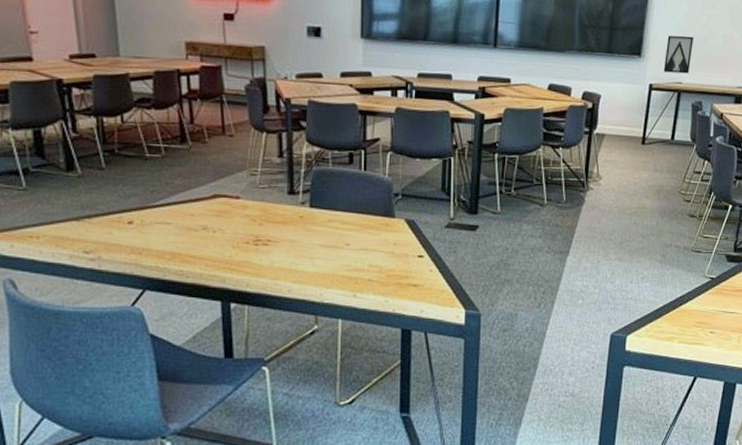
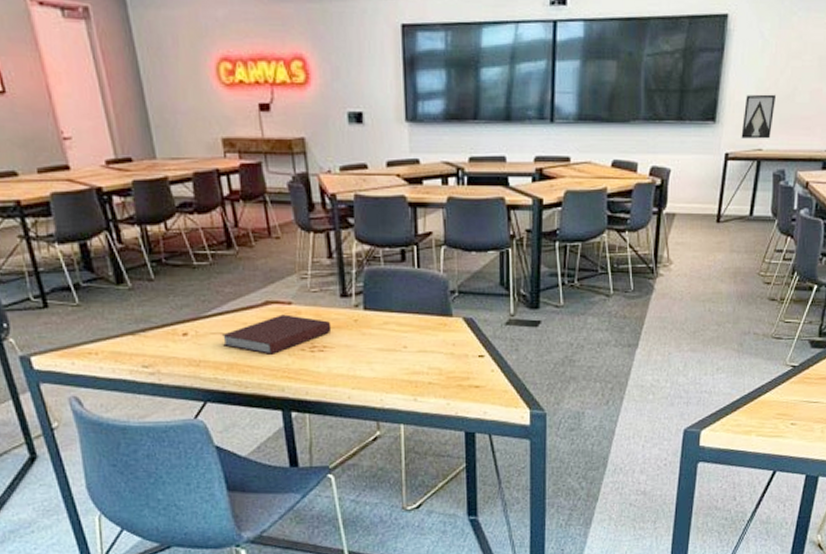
notebook: none [167,208,277,246] -> present [221,314,332,355]

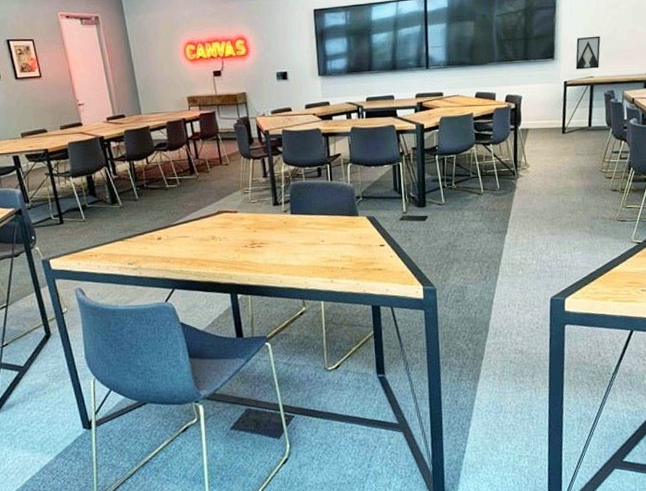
notebook: present [221,314,332,355] -> none [185,220,267,251]

